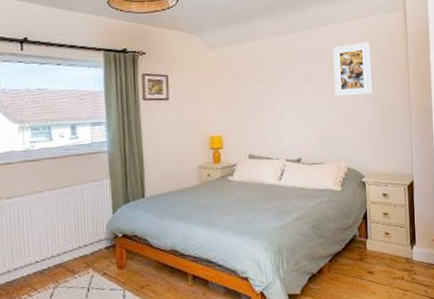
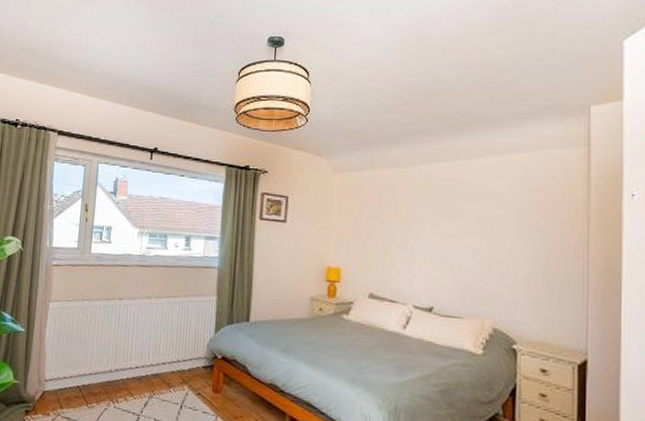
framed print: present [333,41,372,97] -> none [484,180,536,243]

